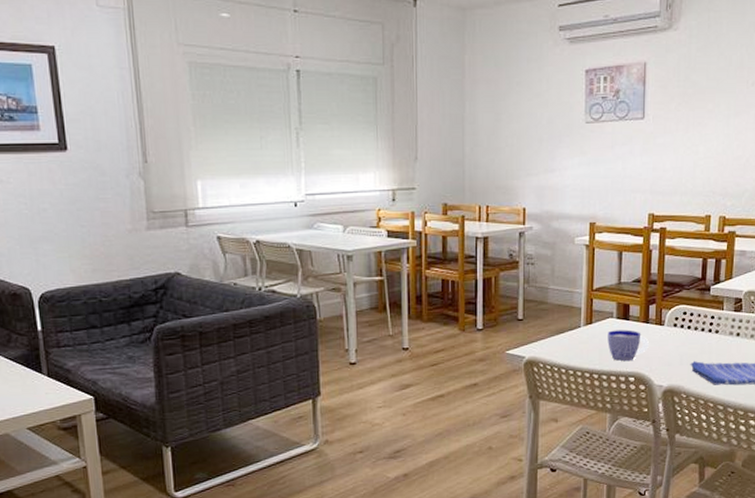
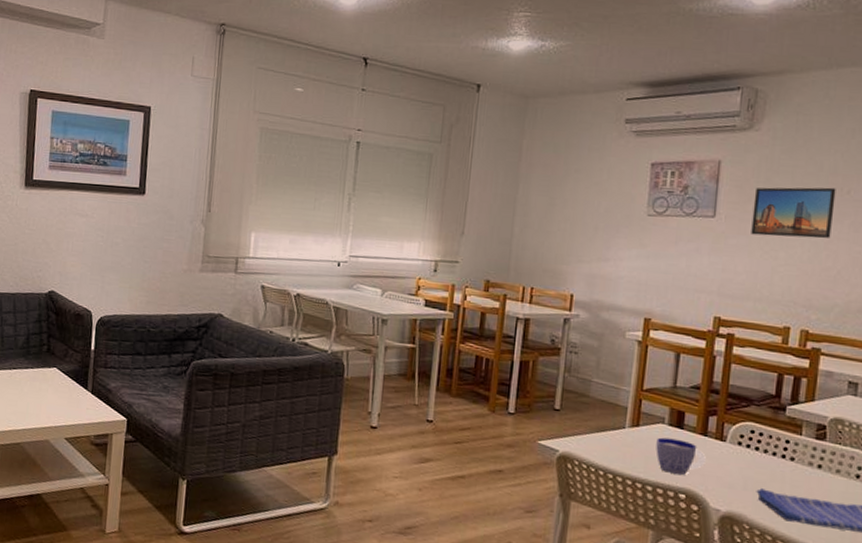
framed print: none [675,81,743,132] -> present [751,187,836,239]

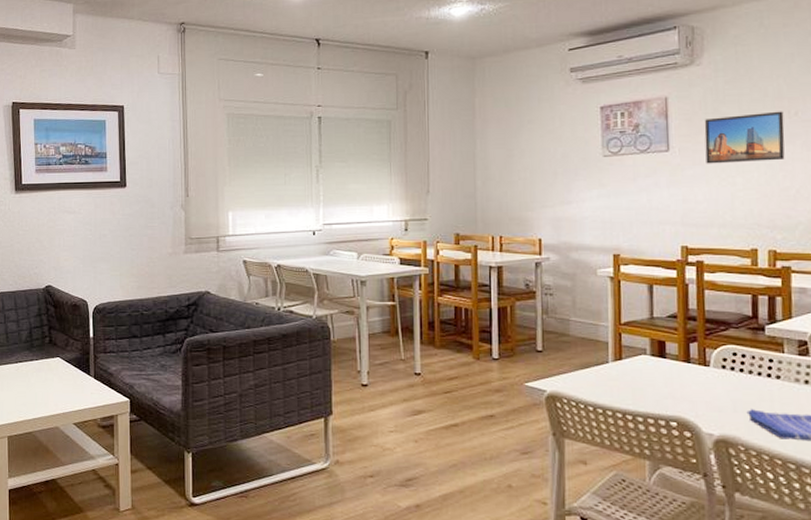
cup: present [656,437,706,475] -> none [641,368,692,403]

